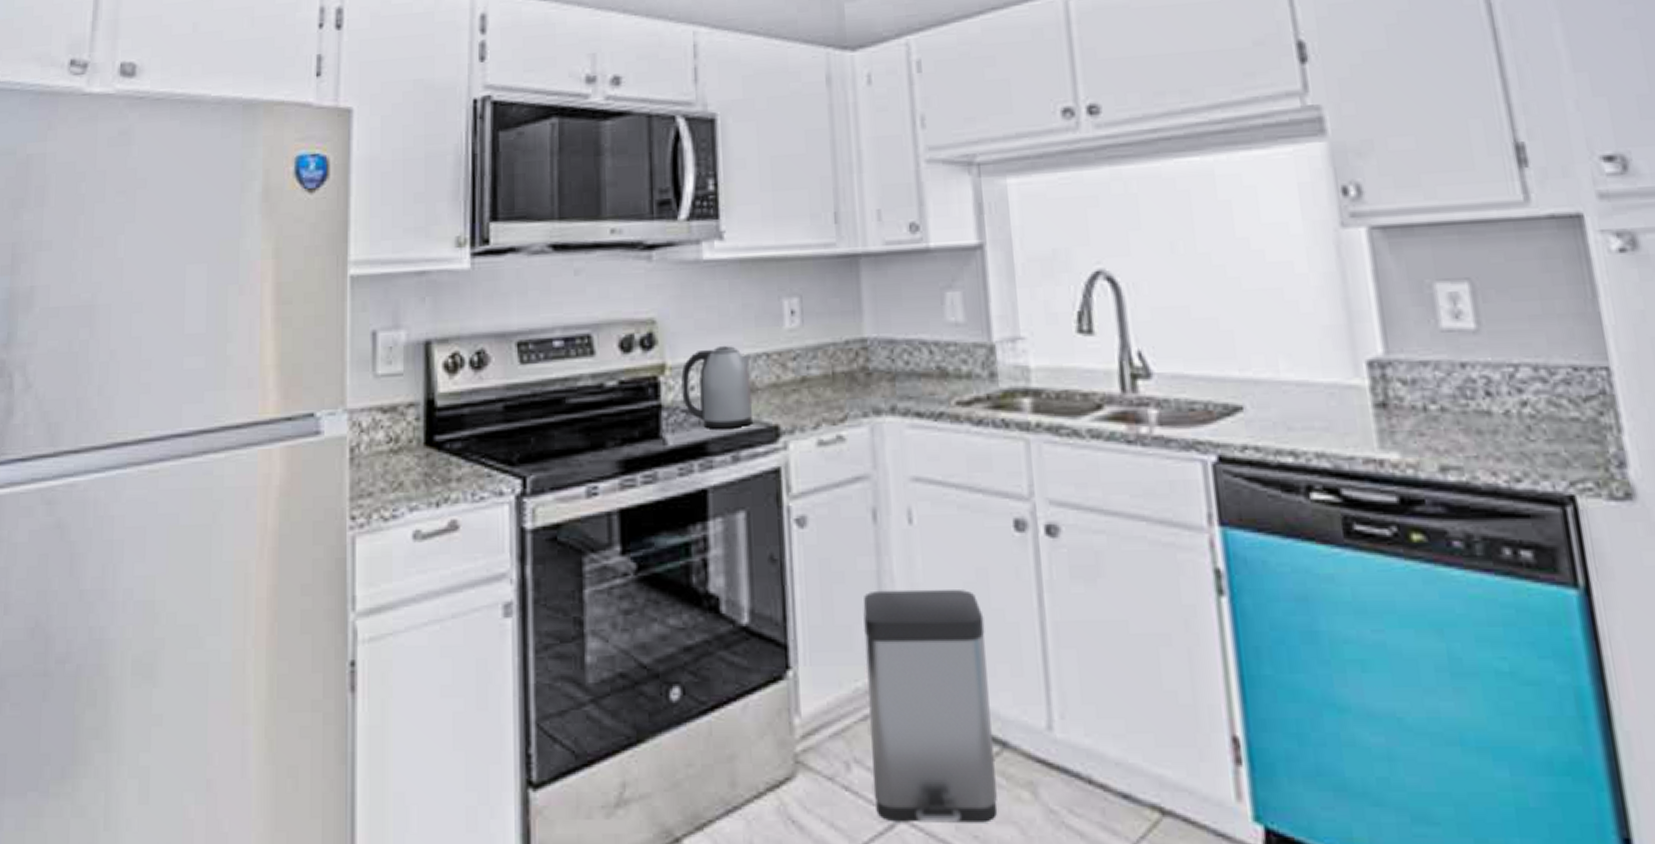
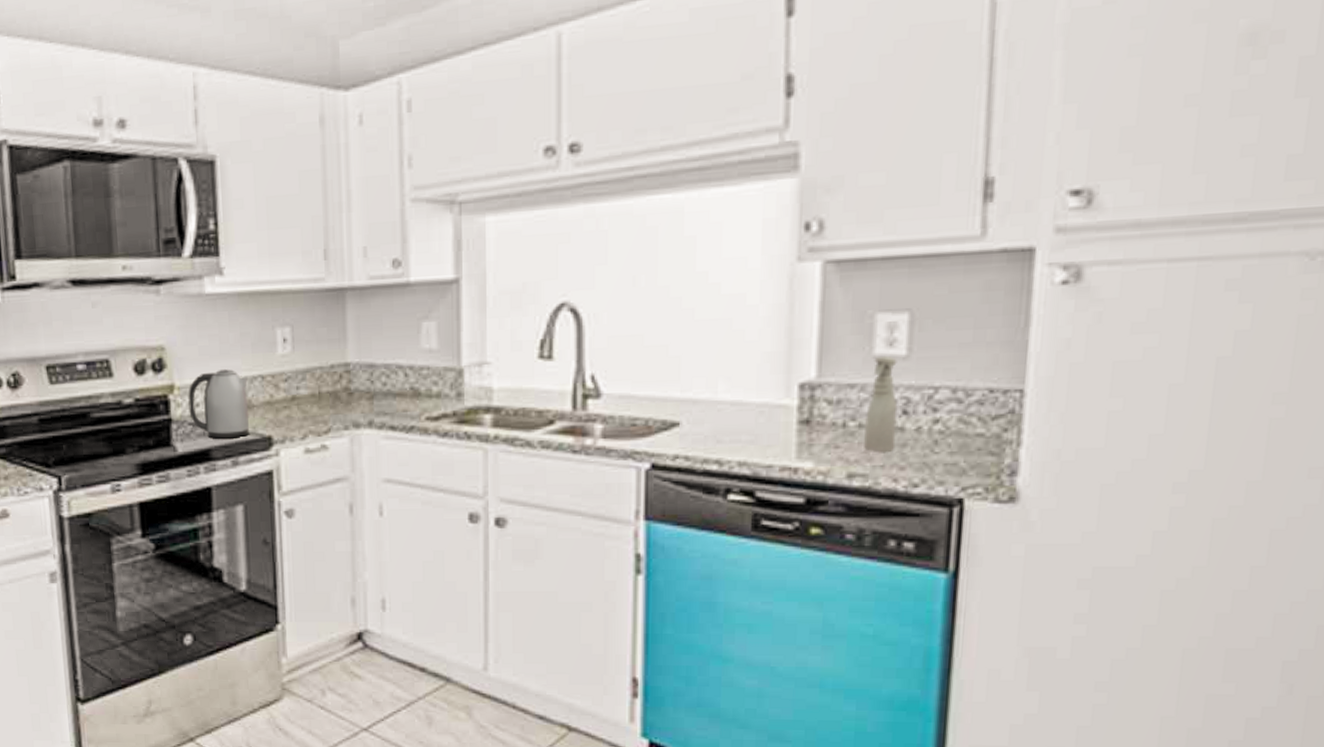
pedal bin: present [863,589,997,823] -> none [338,566,439,733]
spray bottle: none [1442,329,1486,442] -> present [864,355,898,453]

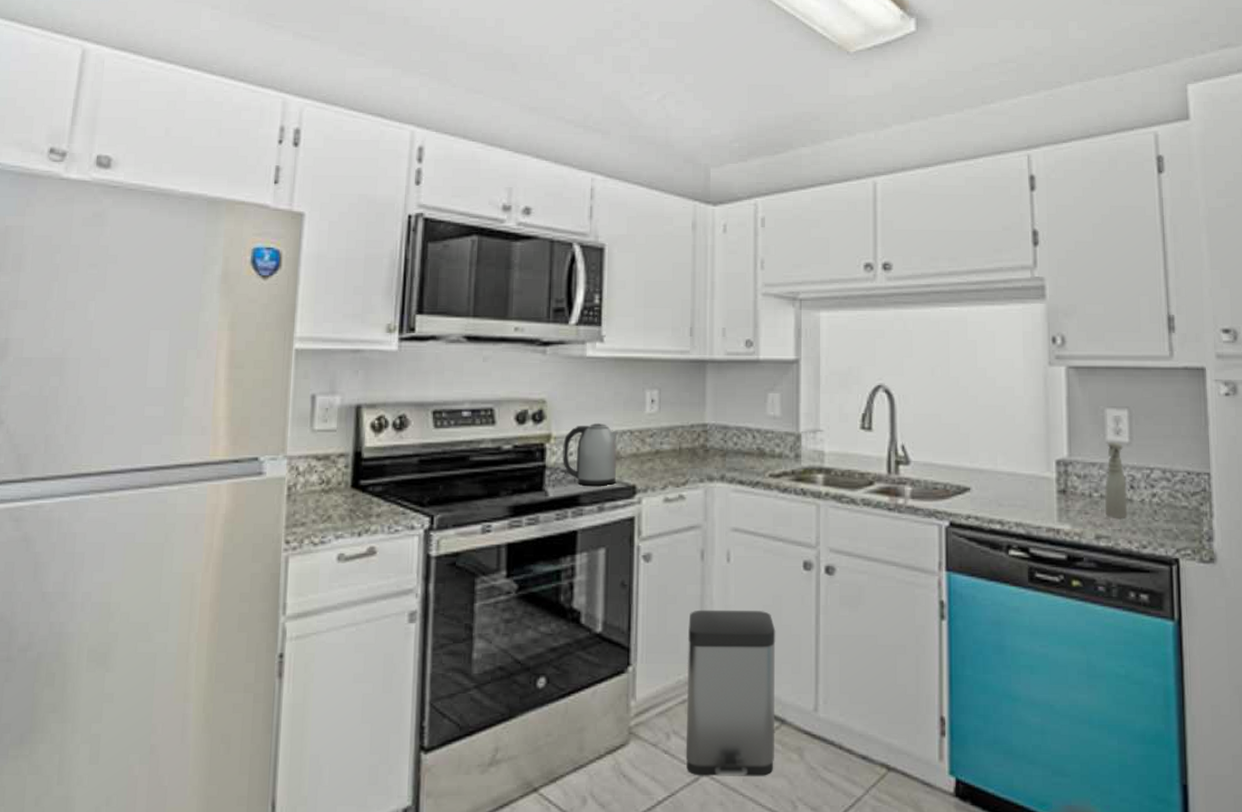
pedal bin: none [338,566,439,733] -> present [685,609,776,776]

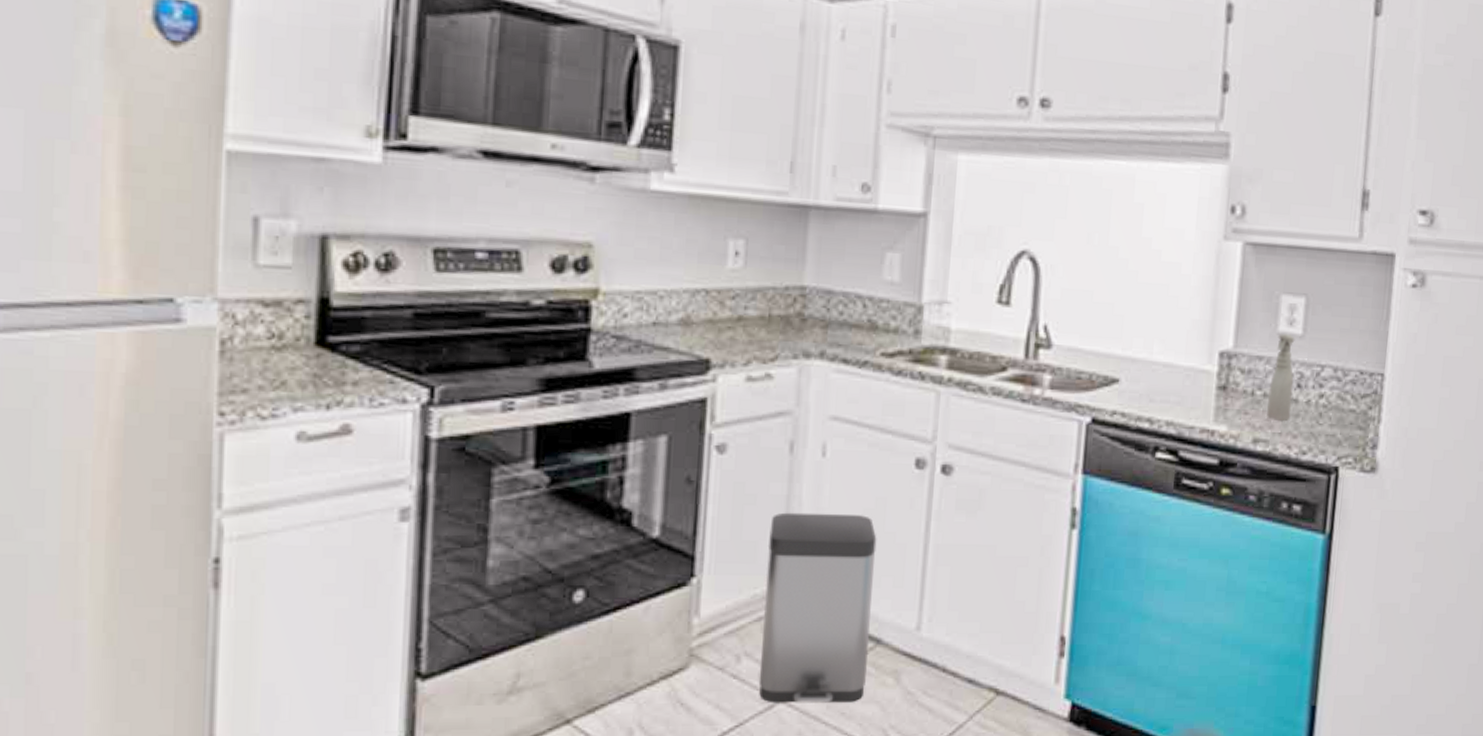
kettle: present [563,422,618,486] -> none [614,277,689,358]

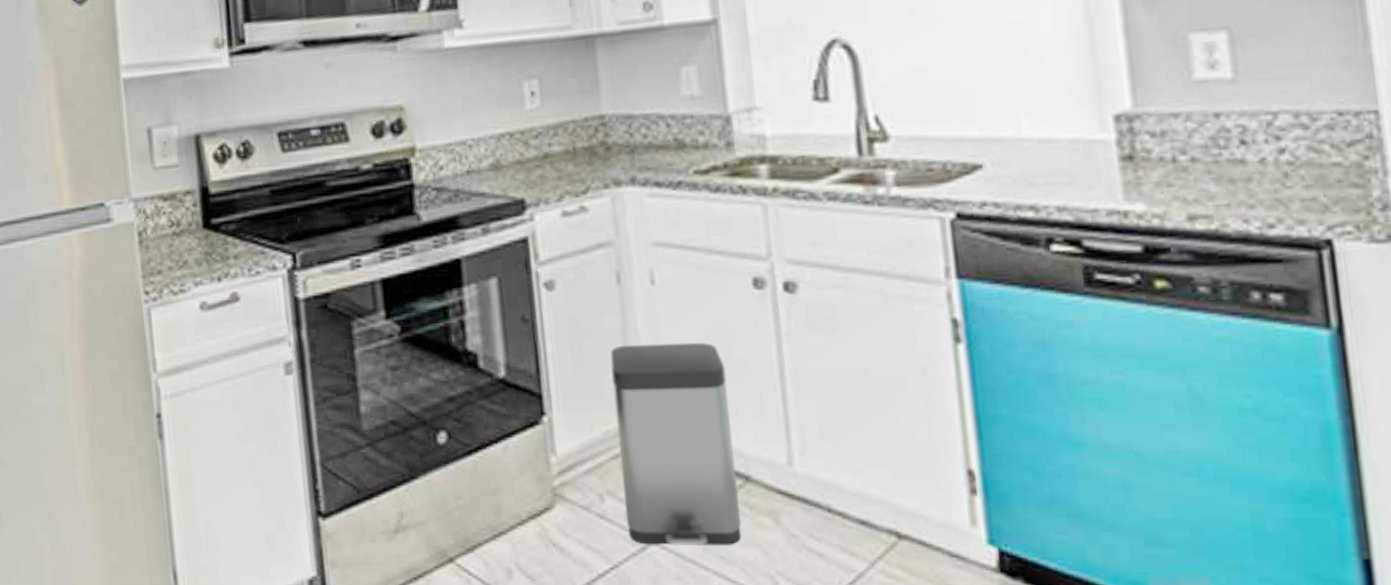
spray bottle: present [1267,333,1295,422] -> none [1195,79,1239,190]

